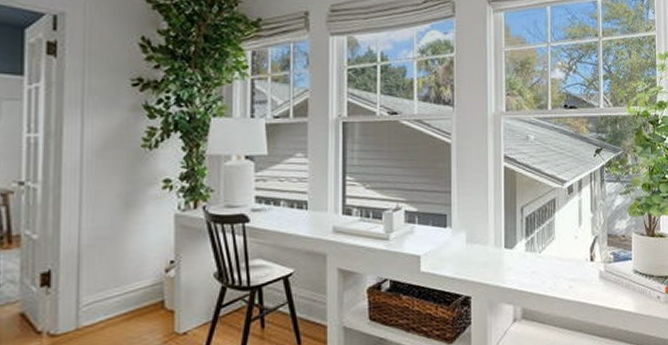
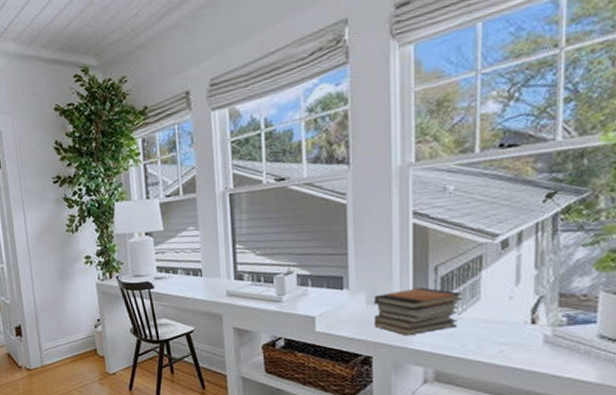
book stack: none [472,226,543,275] -> present [373,287,464,336]

